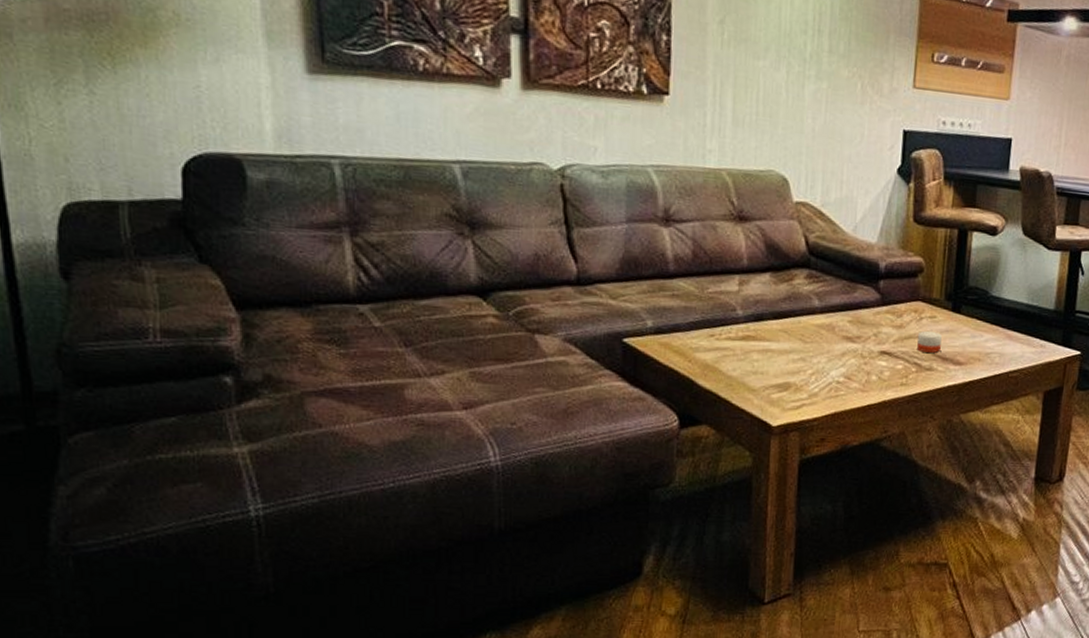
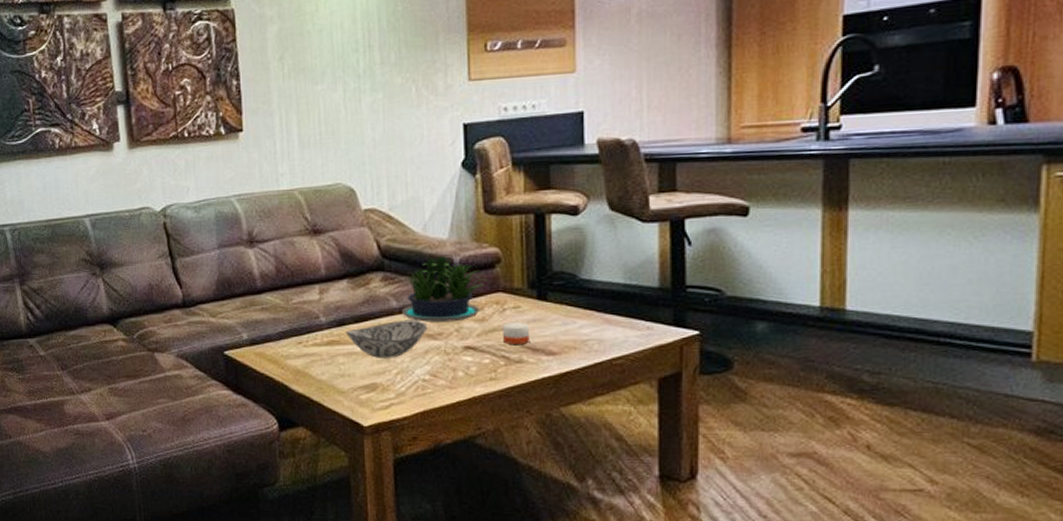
decorative bowl: none [763,320,847,358] -> present [345,320,428,358]
potted plant: none [823,259,910,326] -> present [401,256,489,322]

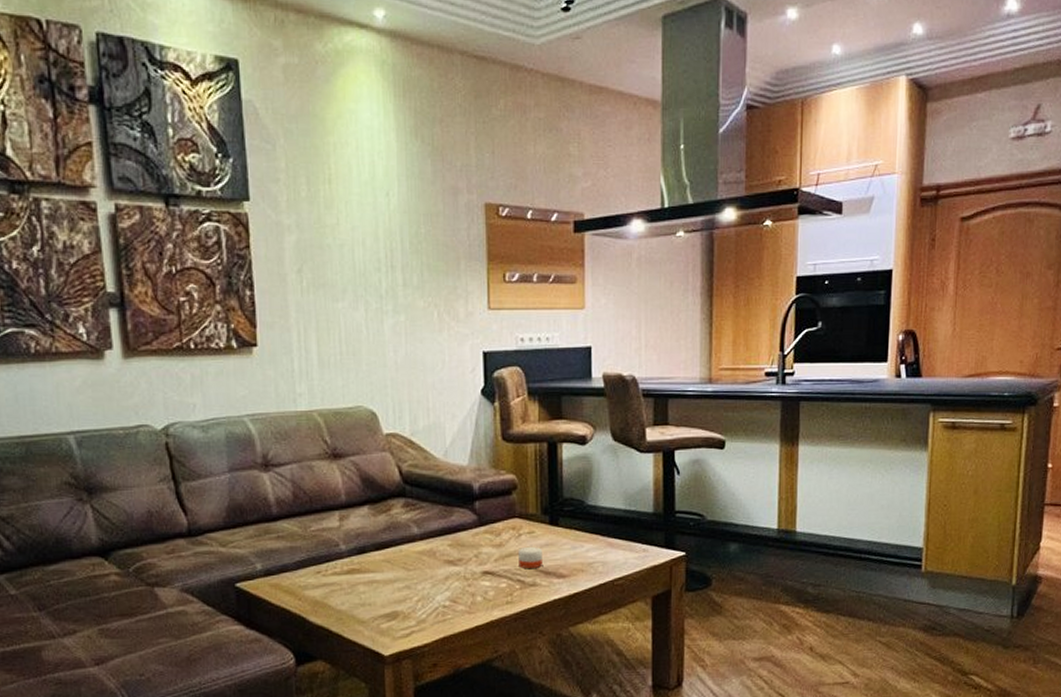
decorative bowl: present [345,320,428,358] -> none [366,546,448,586]
potted plant: present [401,256,489,322] -> none [422,482,506,548]

